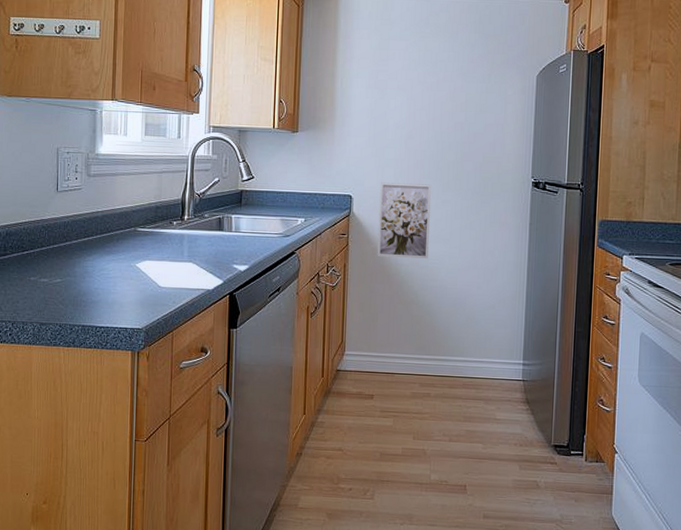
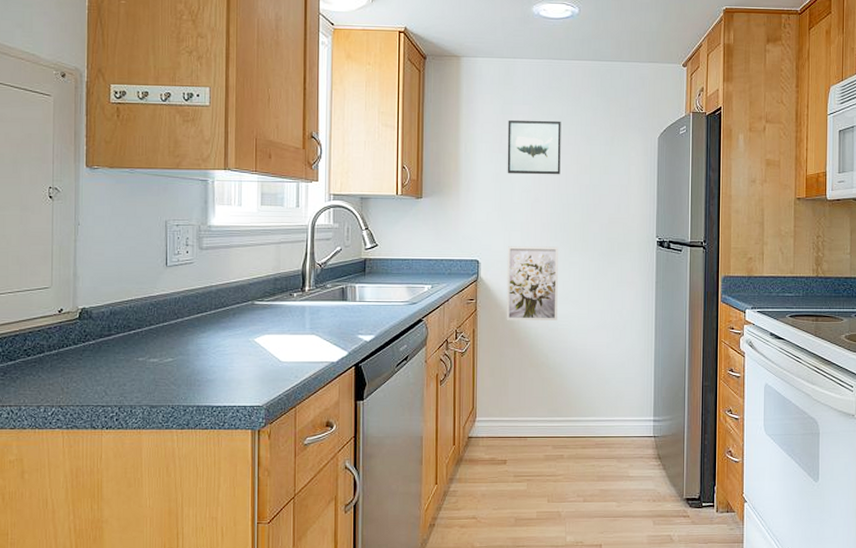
wall art: none [382,55,438,112] -> present [507,119,561,175]

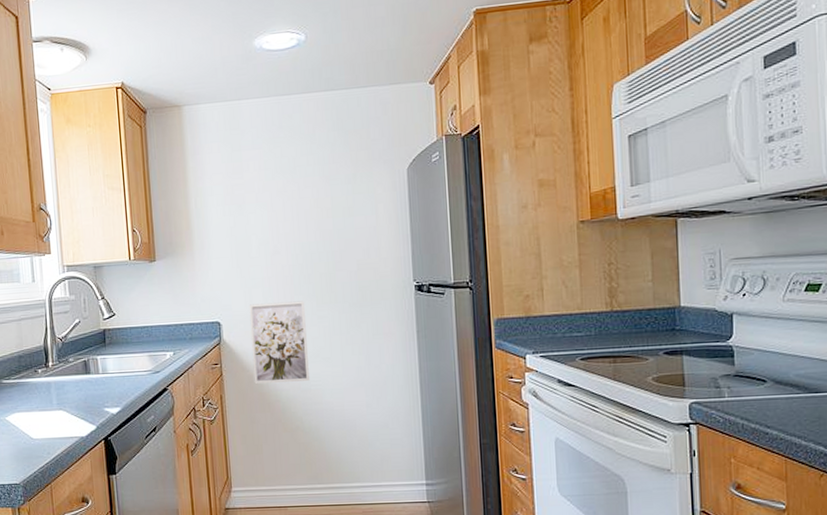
wall art: present [507,119,561,175] -> none [238,162,300,227]

